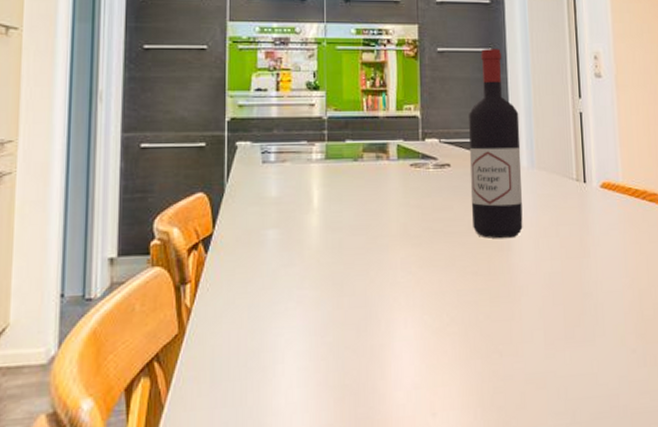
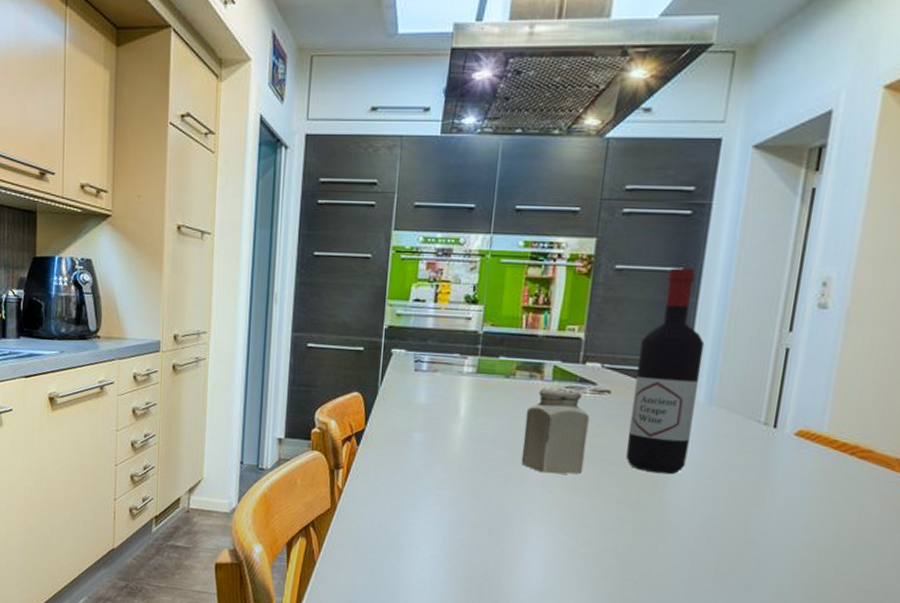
salt shaker: none [378,164,437,255] -> present [521,386,590,475]

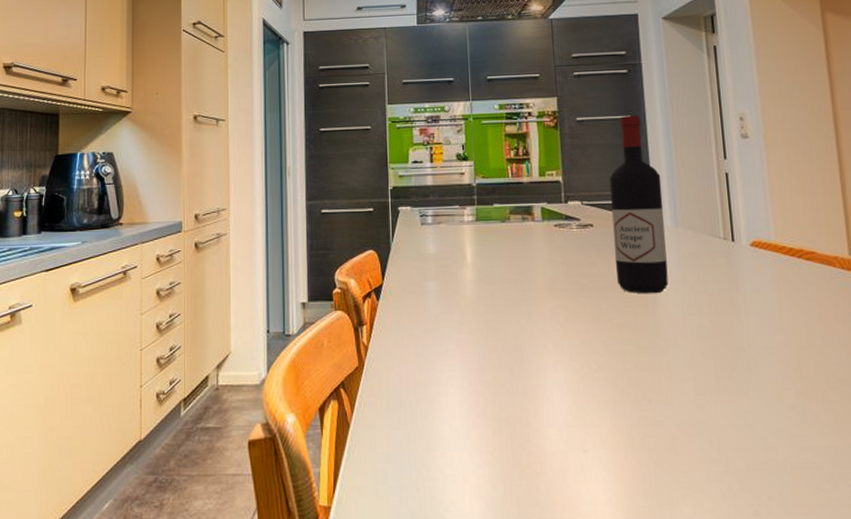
salt shaker: present [521,386,590,475] -> none [525,225,583,306]

